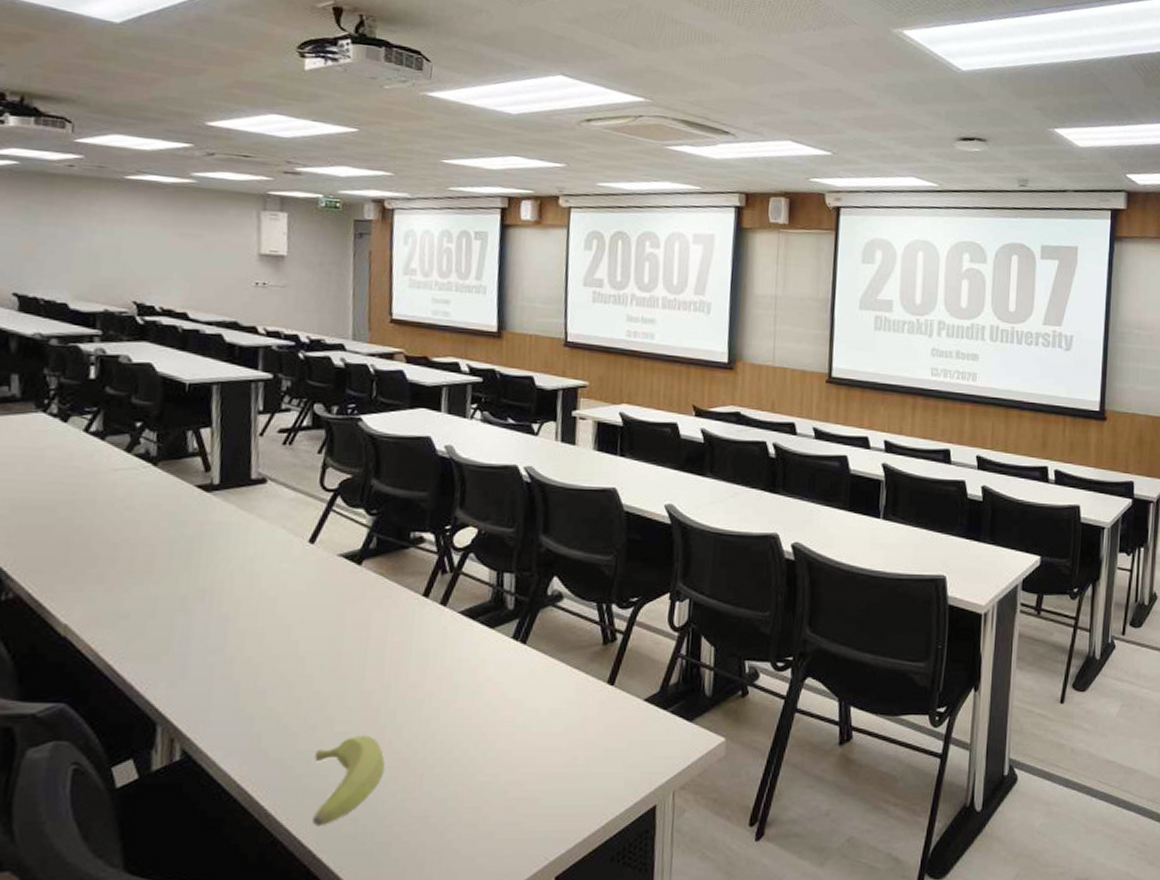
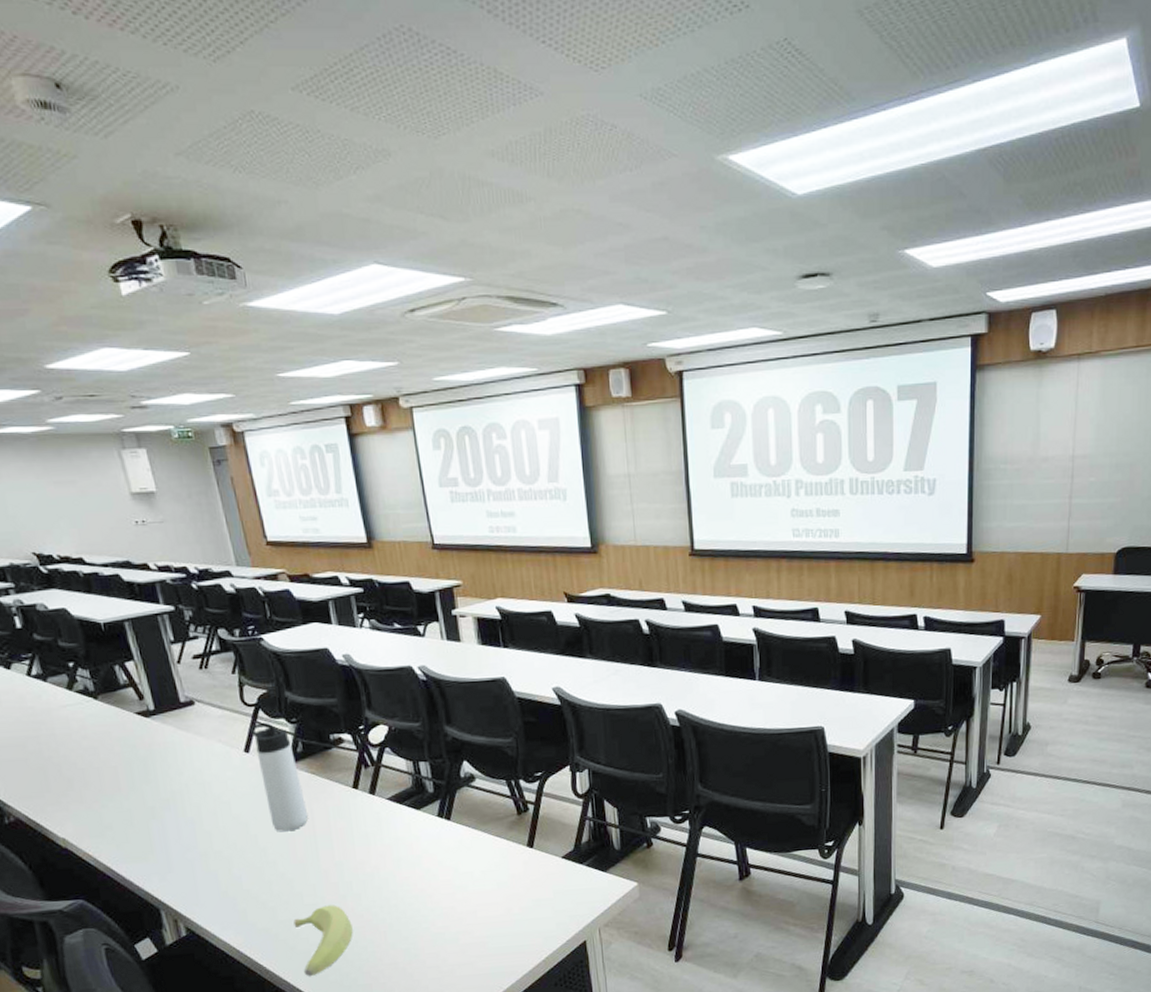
thermos bottle: none [319,511,365,641] -> present [249,723,309,832]

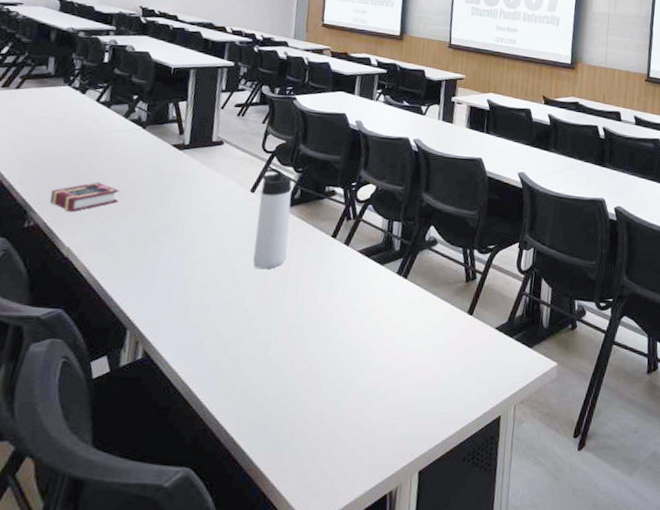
book: none [18,764,99,801] -> present [50,181,120,212]
banana: present [293,905,353,977] -> none [235,346,294,419]

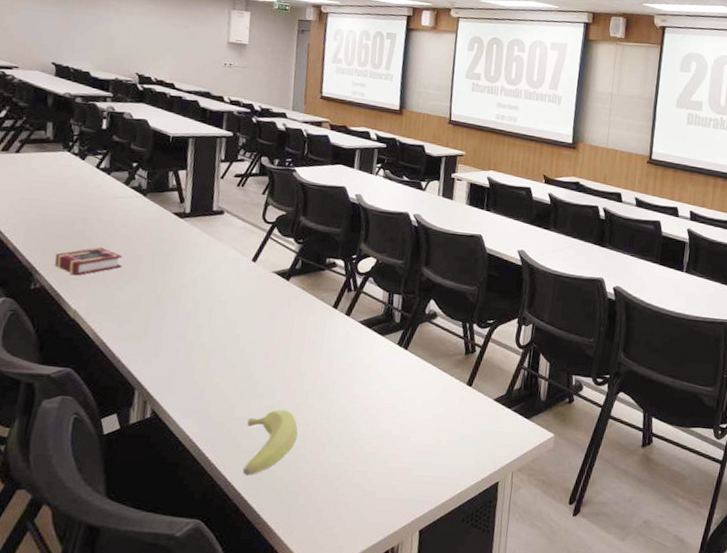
banana: none [235,346,294,419] -> present [242,409,298,476]
thermos bottle: present [253,168,292,270] -> none [256,238,293,337]

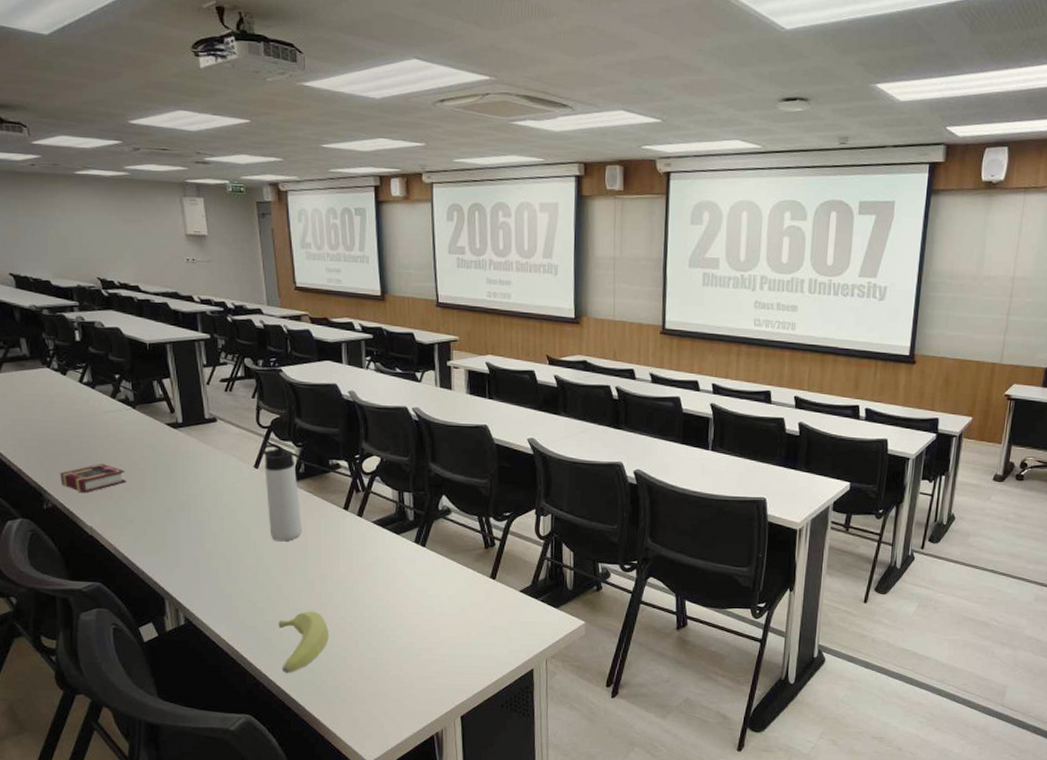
thermos bottle: none [256,238,293,337] -> present [260,444,303,542]

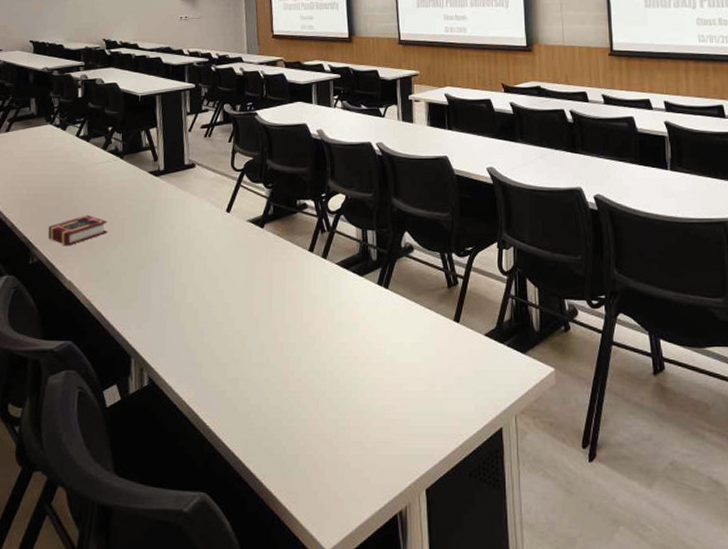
thermos bottle: present [260,444,303,542] -> none [233,186,269,289]
banana: present [278,611,329,674] -> none [240,366,290,441]

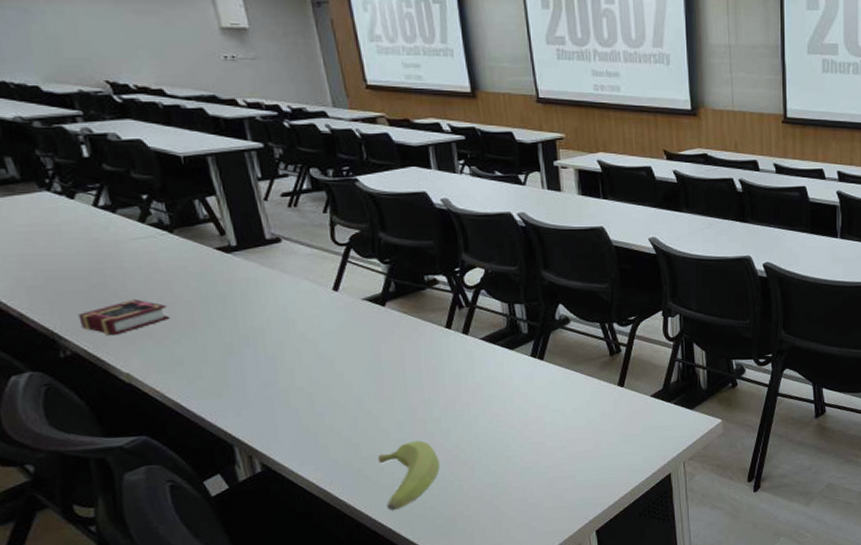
banana: none [240,366,290,441] -> present [378,440,440,511]

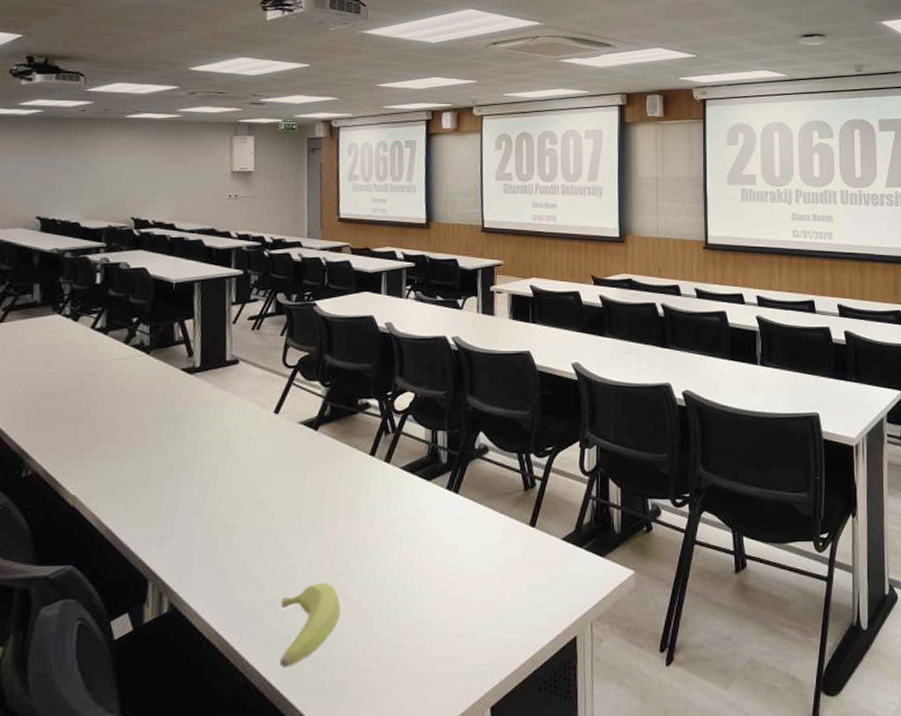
book: present [78,298,171,336] -> none [48,418,126,455]

